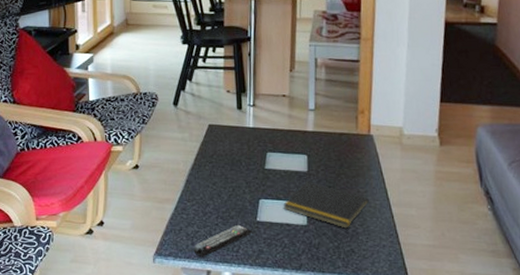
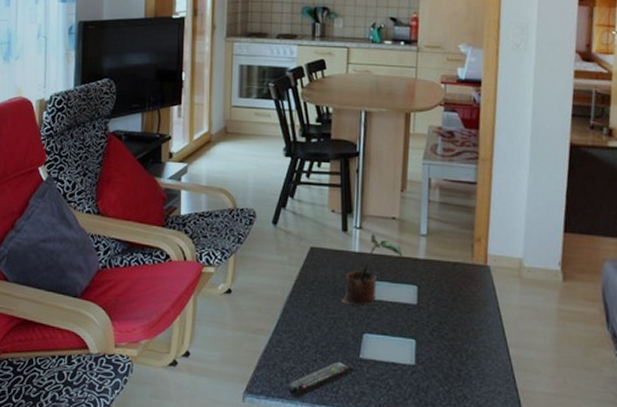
potted plant: none [238,110,293,175] -> present [340,234,403,306]
notepad: present [283,181,369,229] -> none [389,314,484,371]

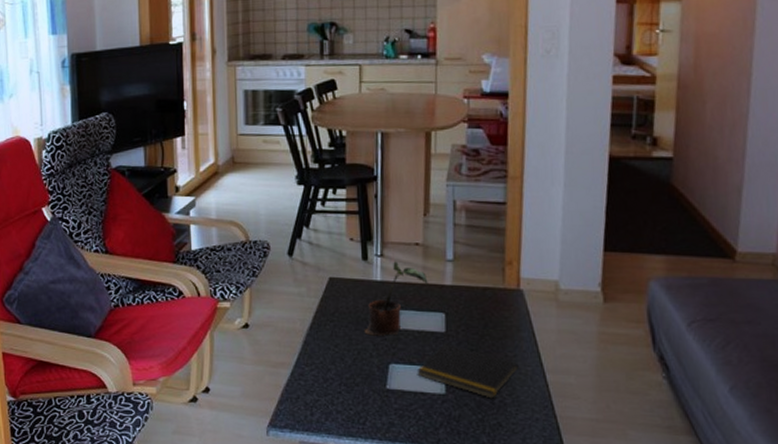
remote control: present [288,361,355,398] -> none [313,392,382,430]
notepad: none [389,314,484,371] -> present [417,343,519,399]

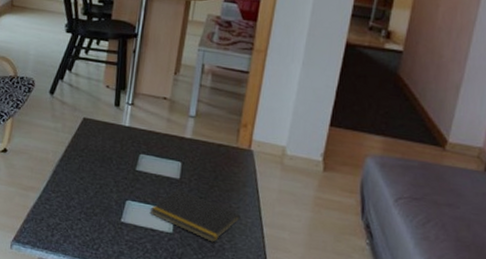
potted plant: present [364,261,428,336] -> none [108,111,171,176]

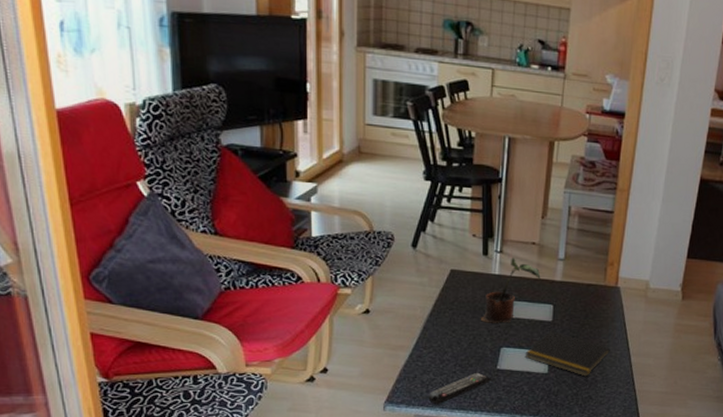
remote control: none [52,222,116,251] -> present [428,372,493,405]
potted plant: none [108,111,171,176] -> present [480,258,541,323]

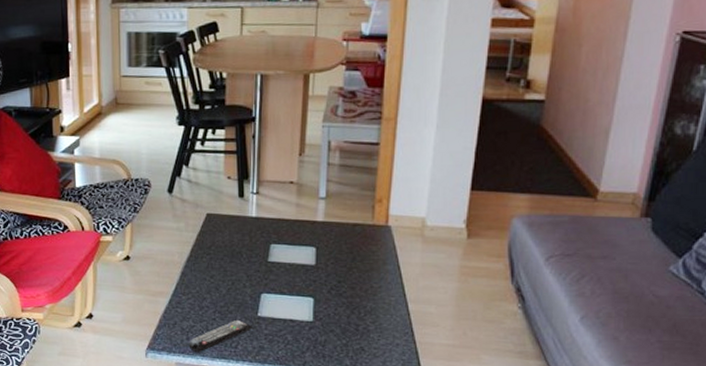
potted plant: present [480,258,541,323] -> none [238,198,301,268]
notepad: present [525,330,610,377] -> none [287,274,383,326]

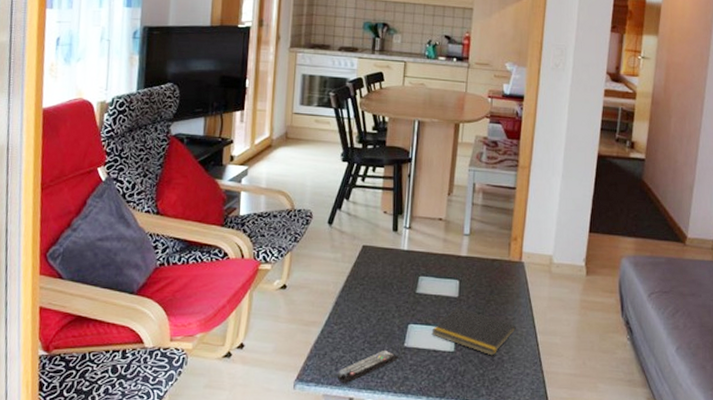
notepad: none [287,274,383,326] -> present [431,306,516,356]

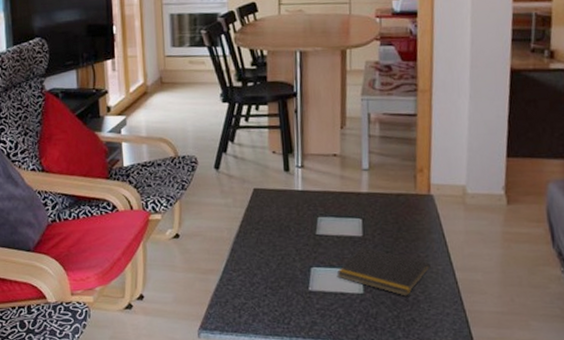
remote control: present [337,349,400,384] -> none [241,294,305,331]

